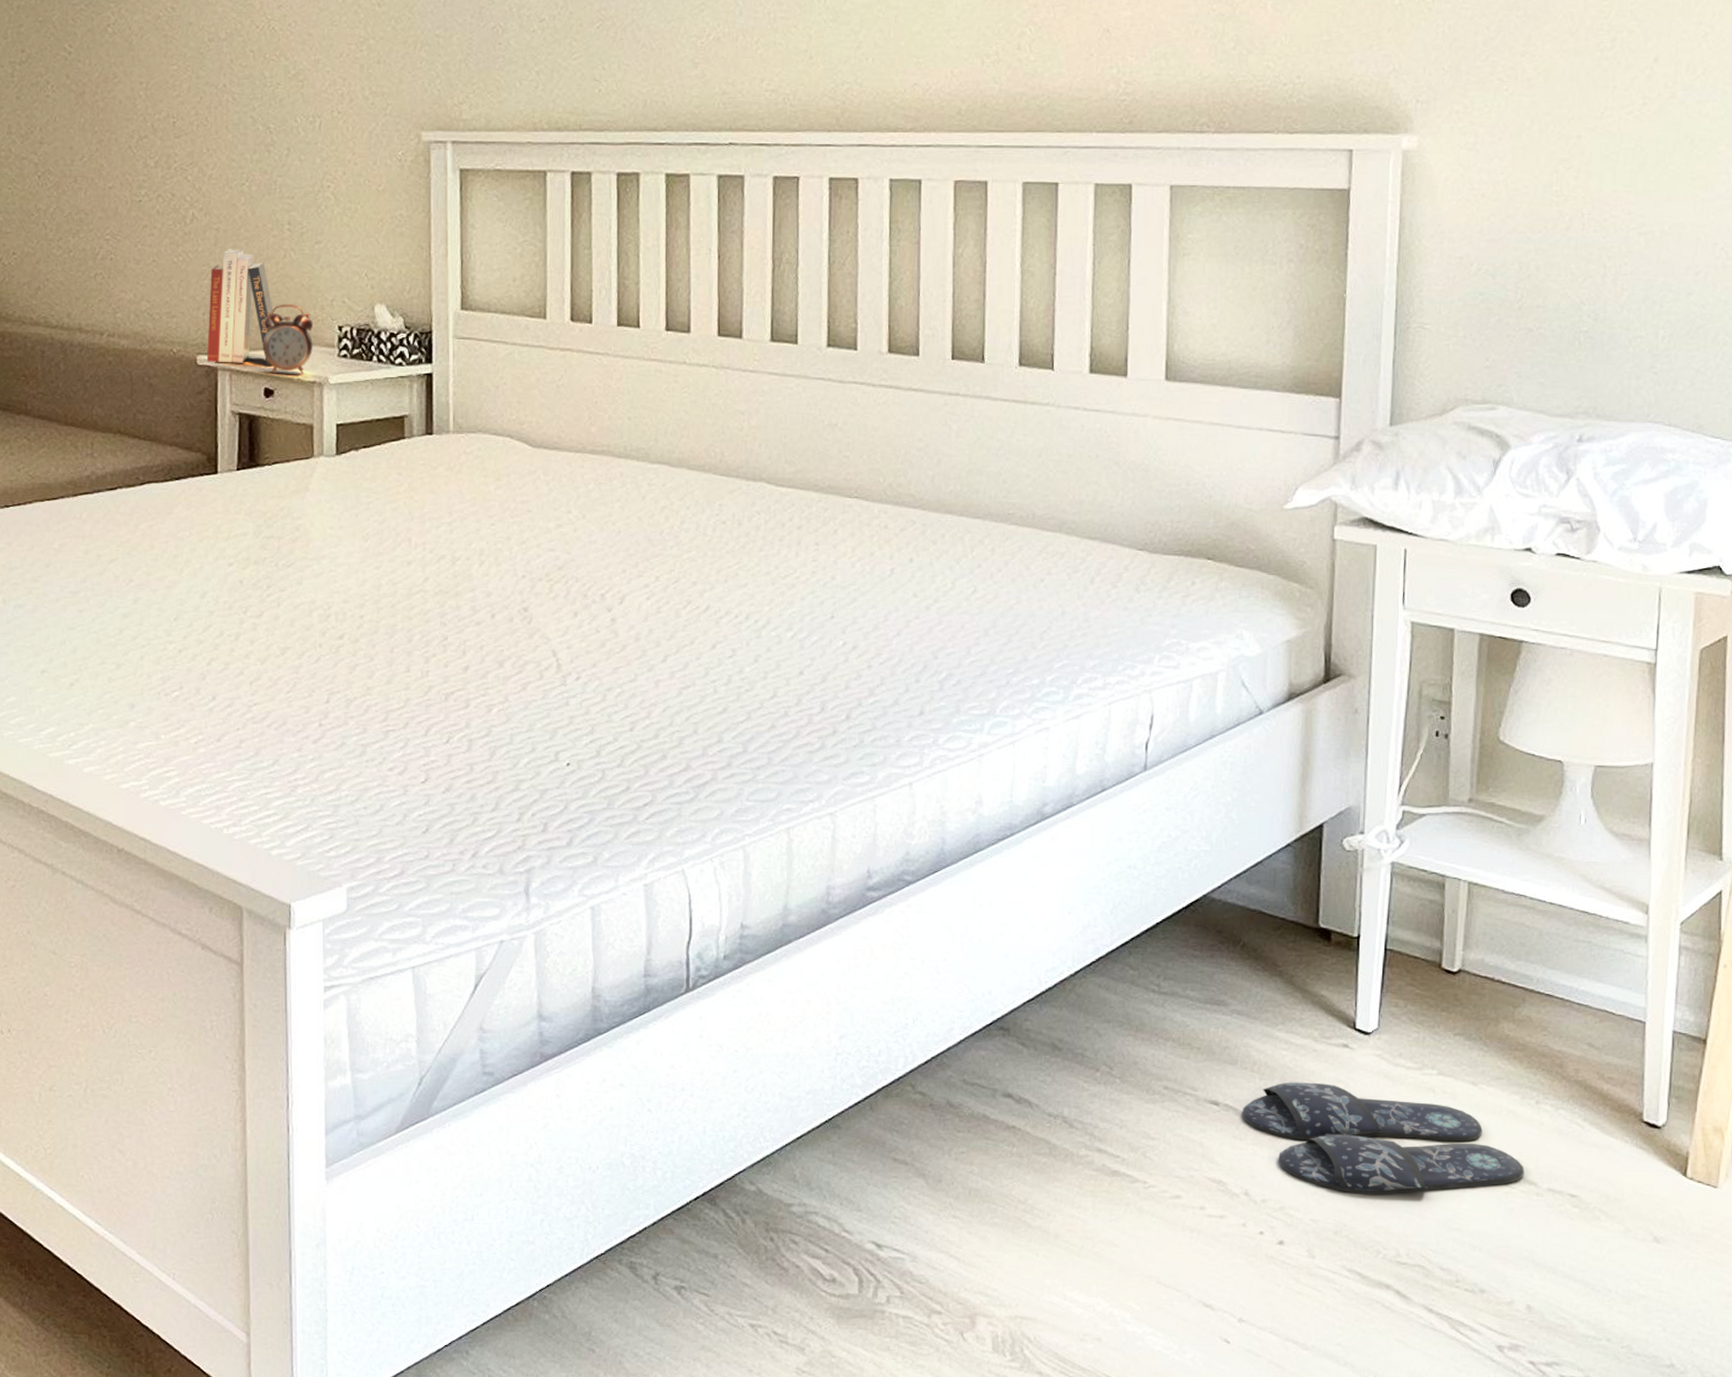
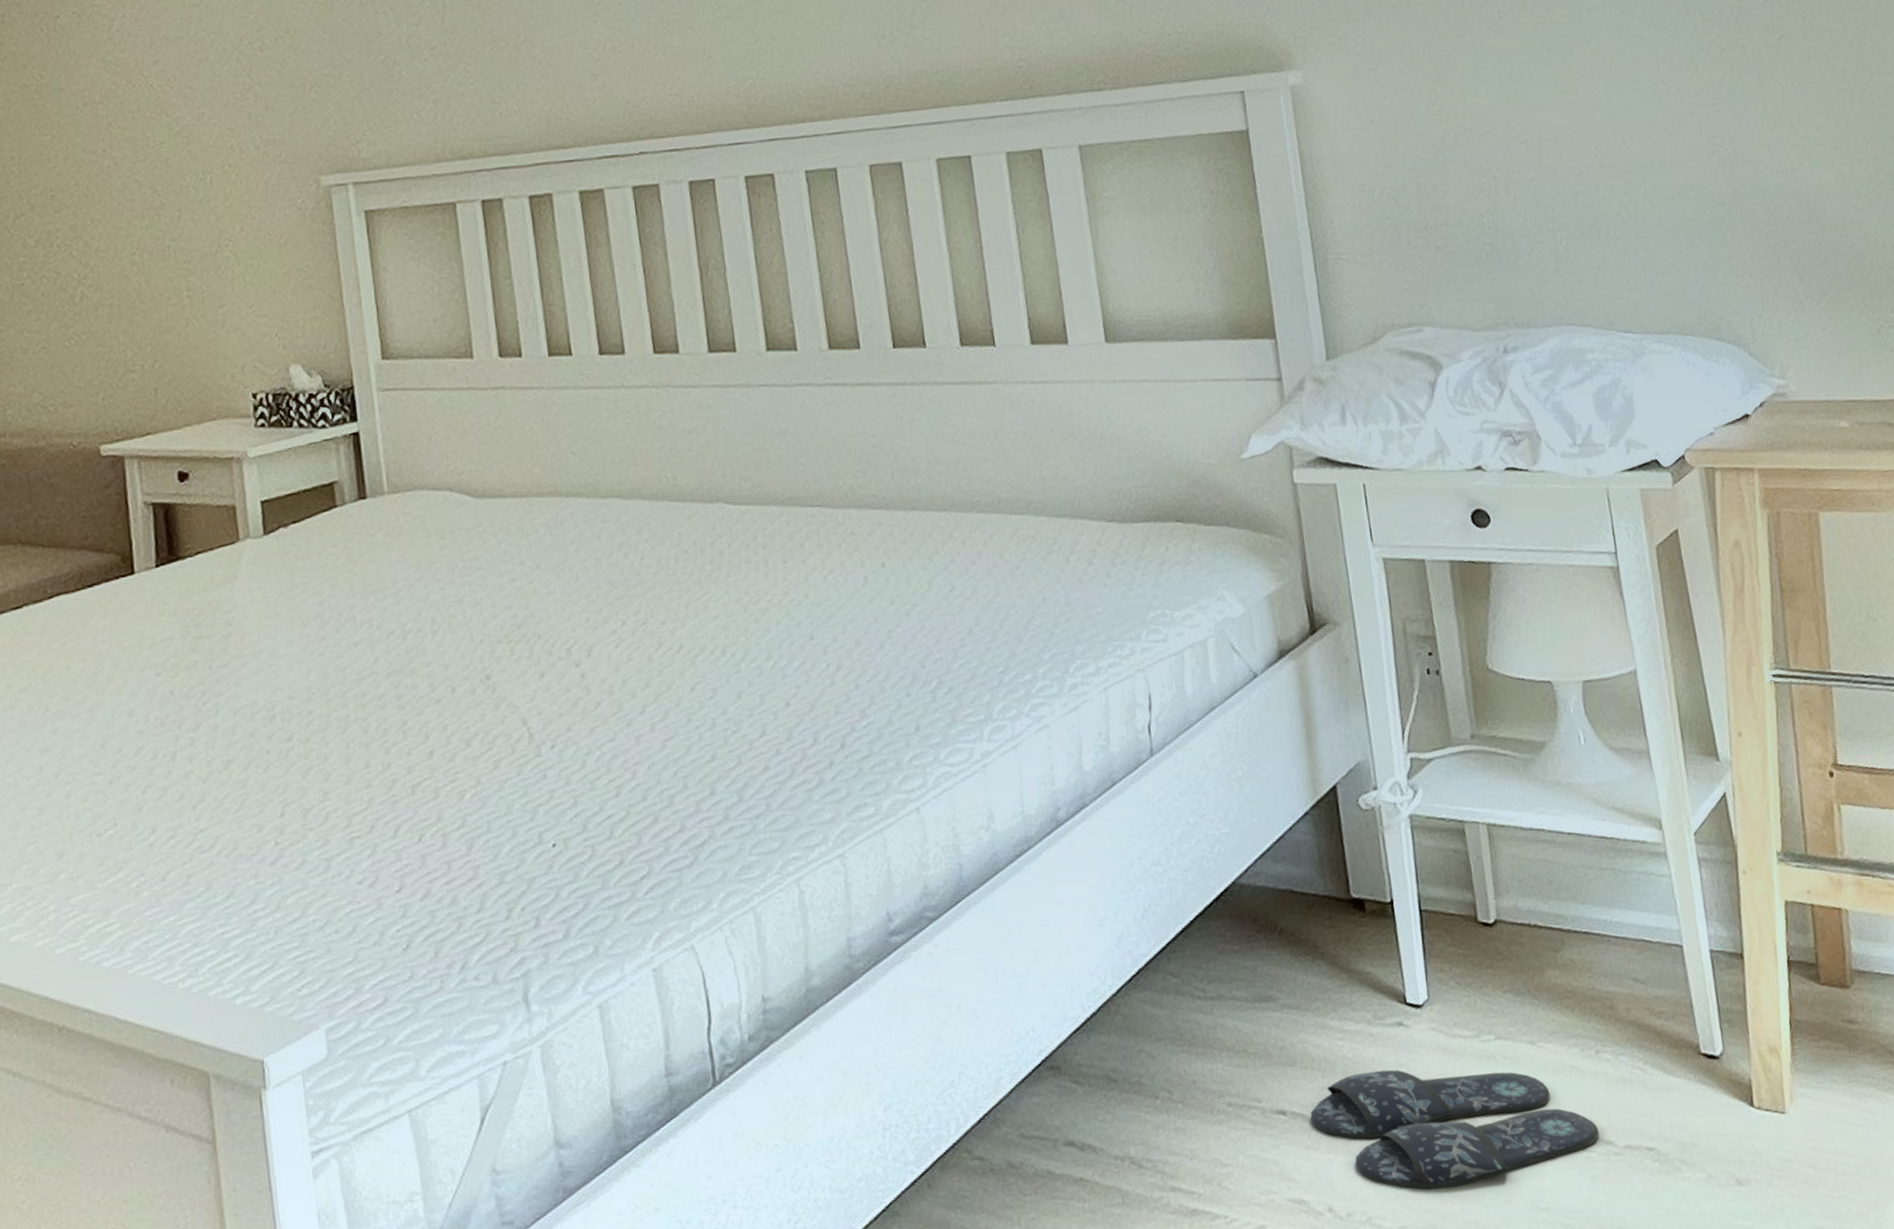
books: present [207,248,274,366] -> none [107,323,183,451]
alarm clock: present [263,305,314,374] -> none [170,376,227,456]

